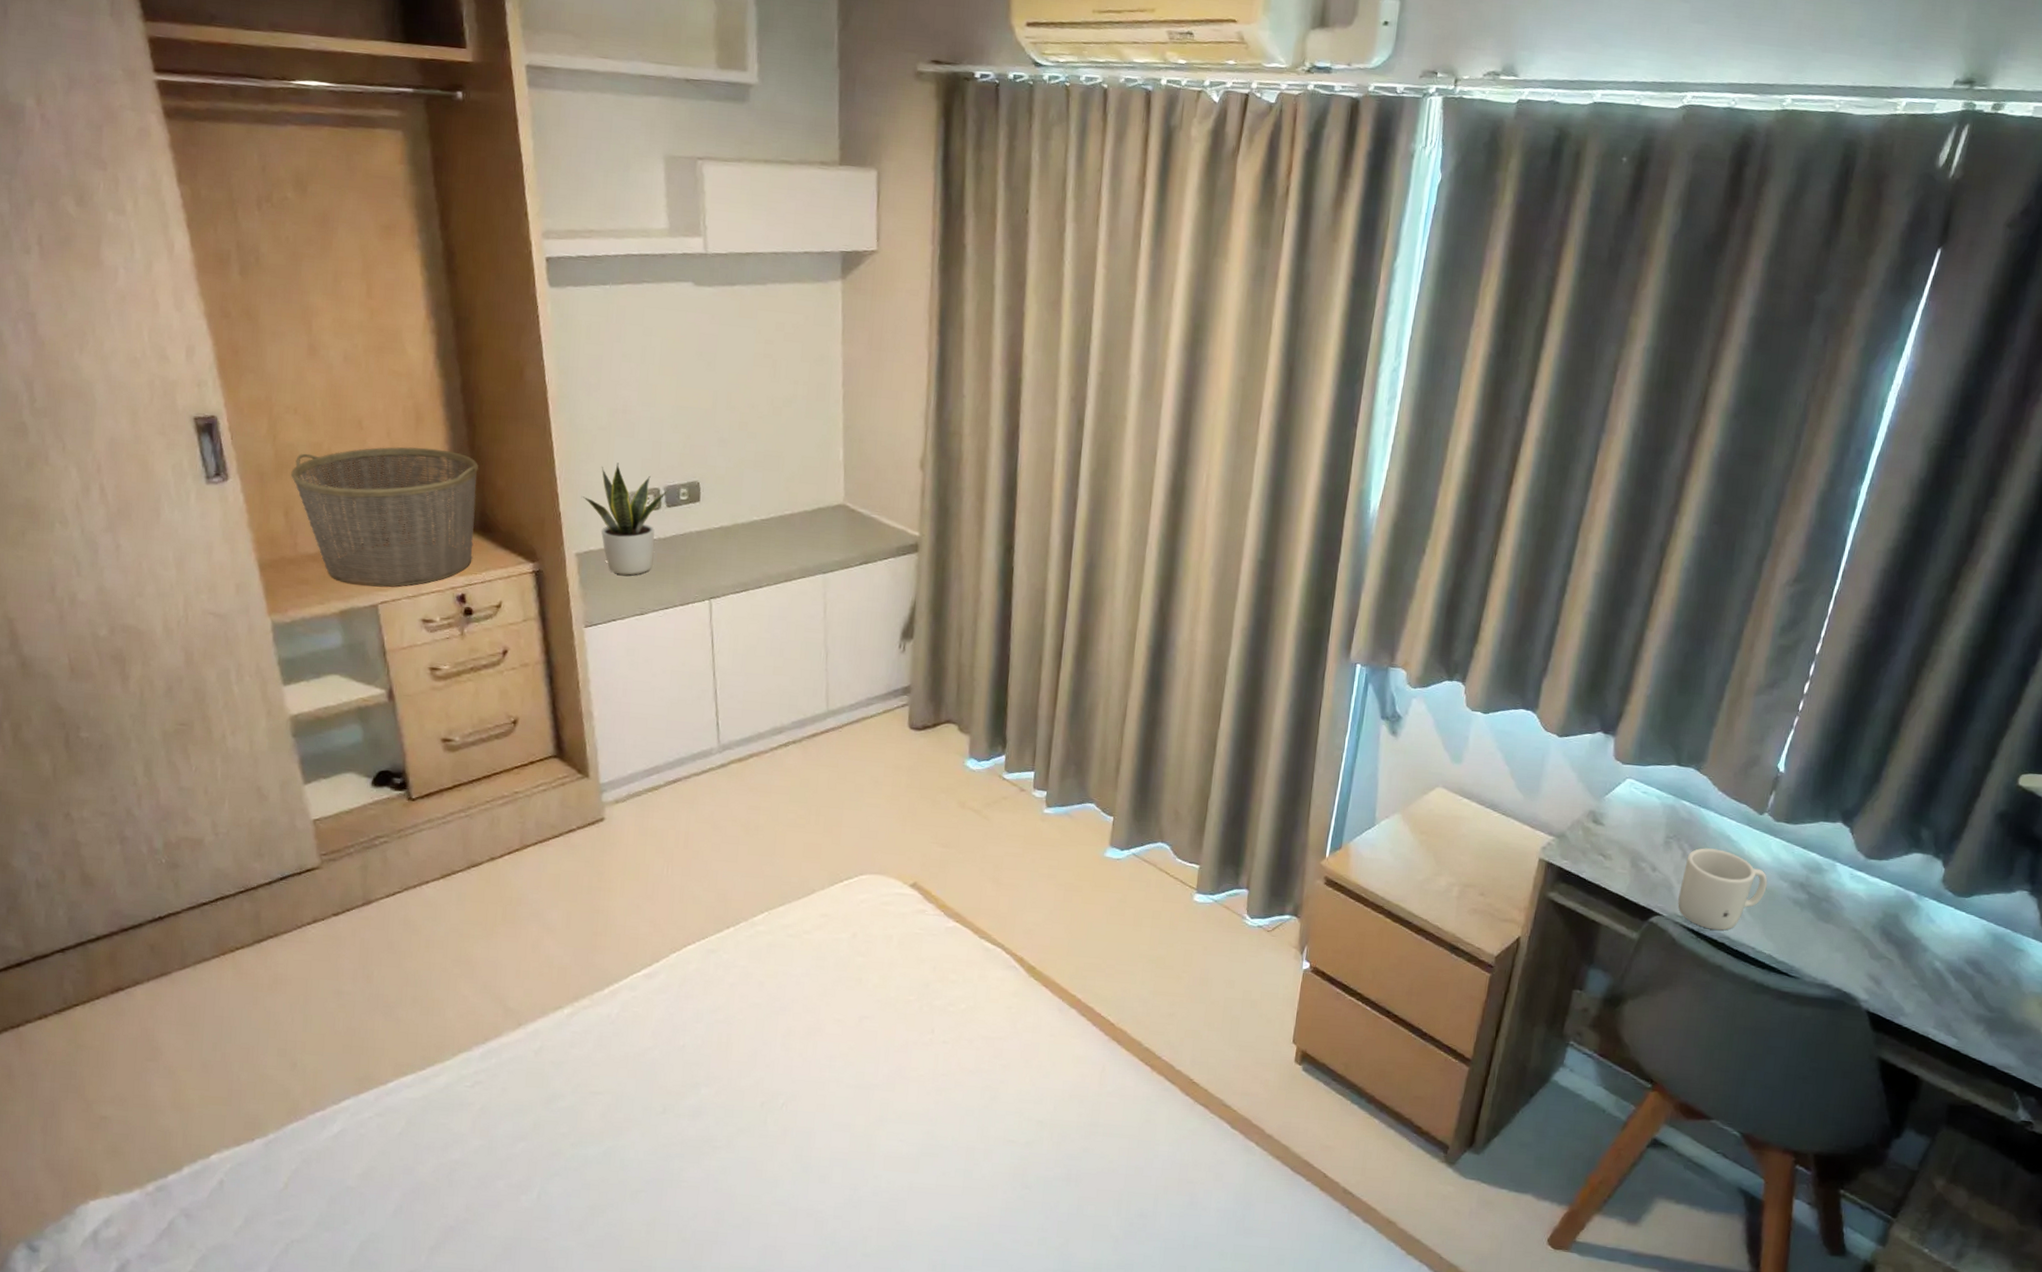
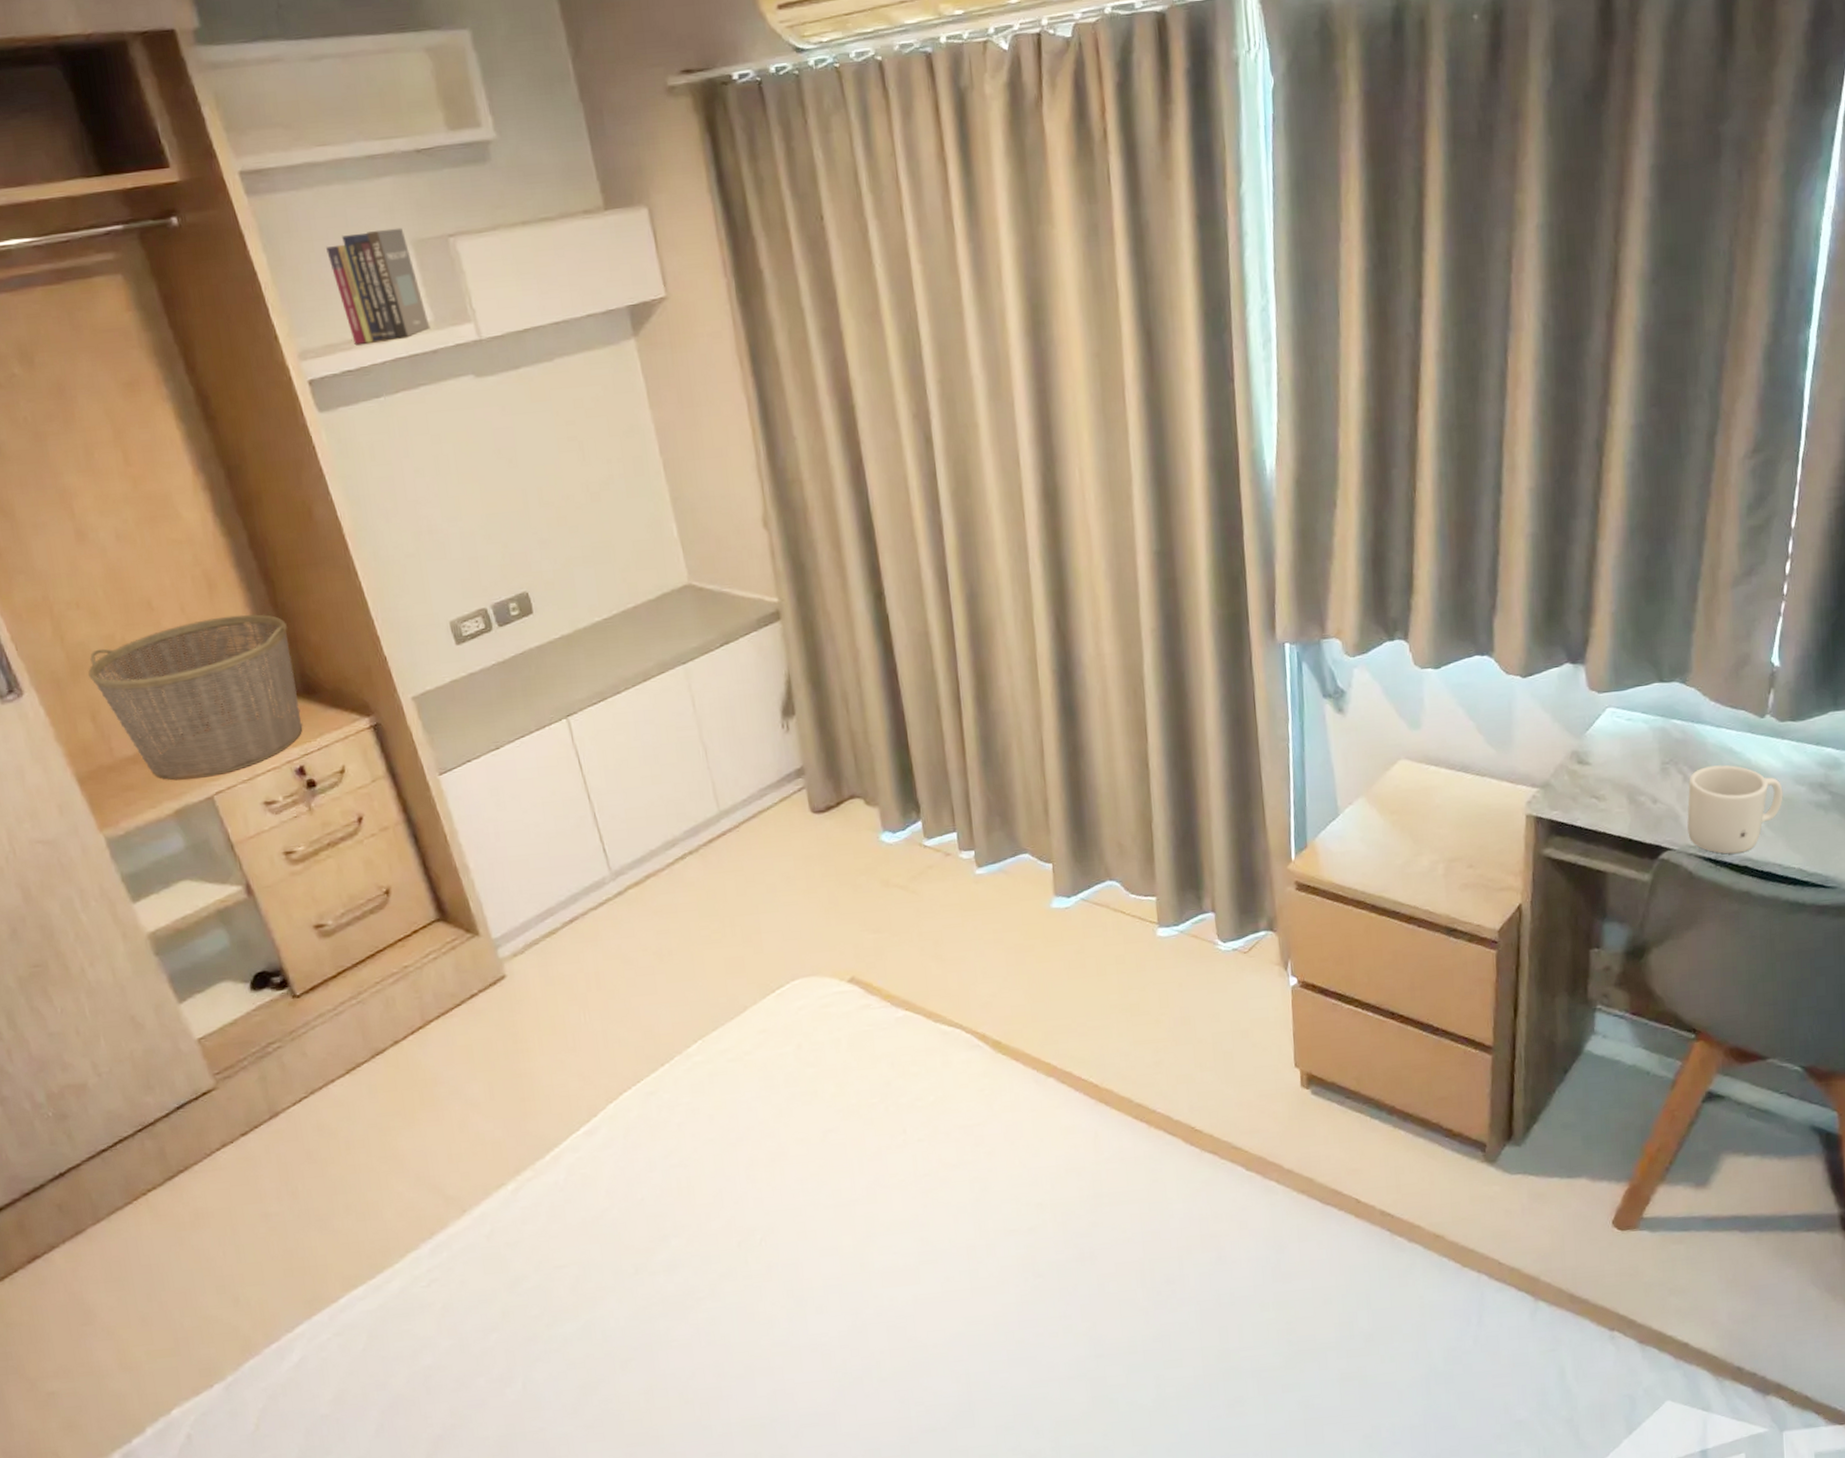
potted plant: present [583,462,668,576] -> none [406,589,498,711]
books: none [587,139,664,238] -> present [326,227,430,346]

